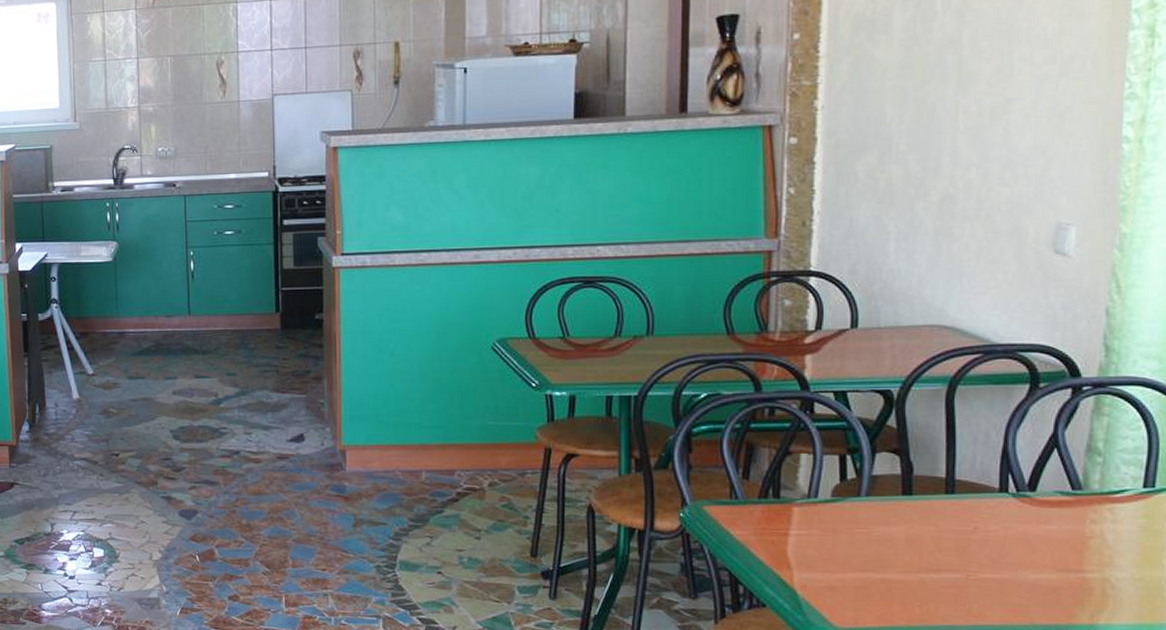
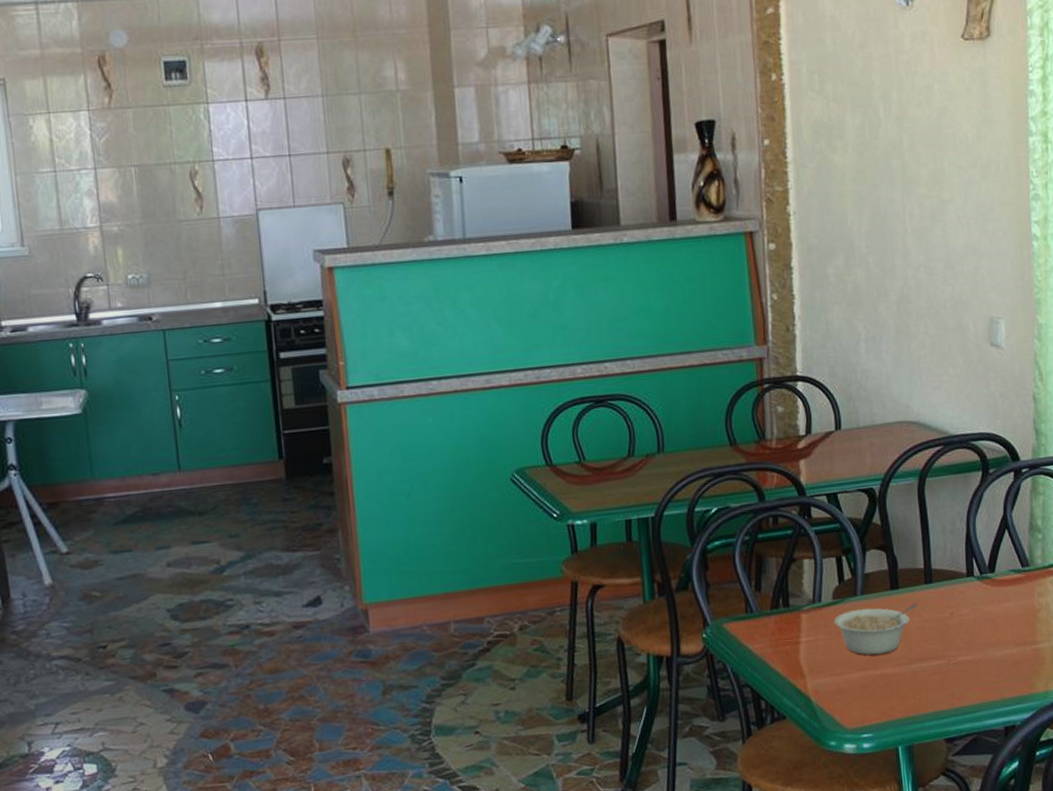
legume: none [830,511,933,559] -> present [833,604,917,655]

